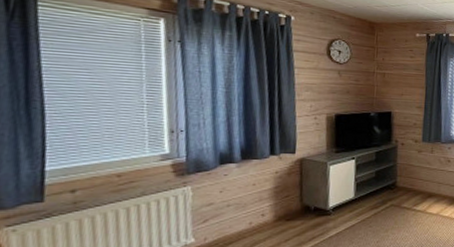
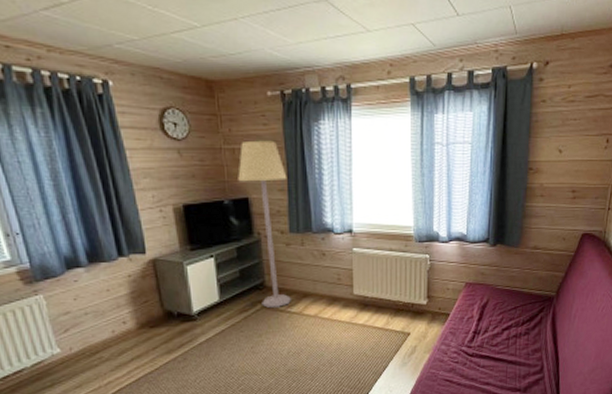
lamp: none [385,68,425,205] -> present [238,140,291,308]

